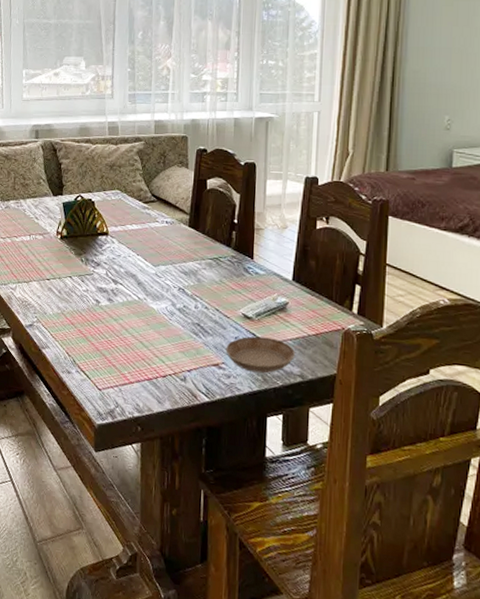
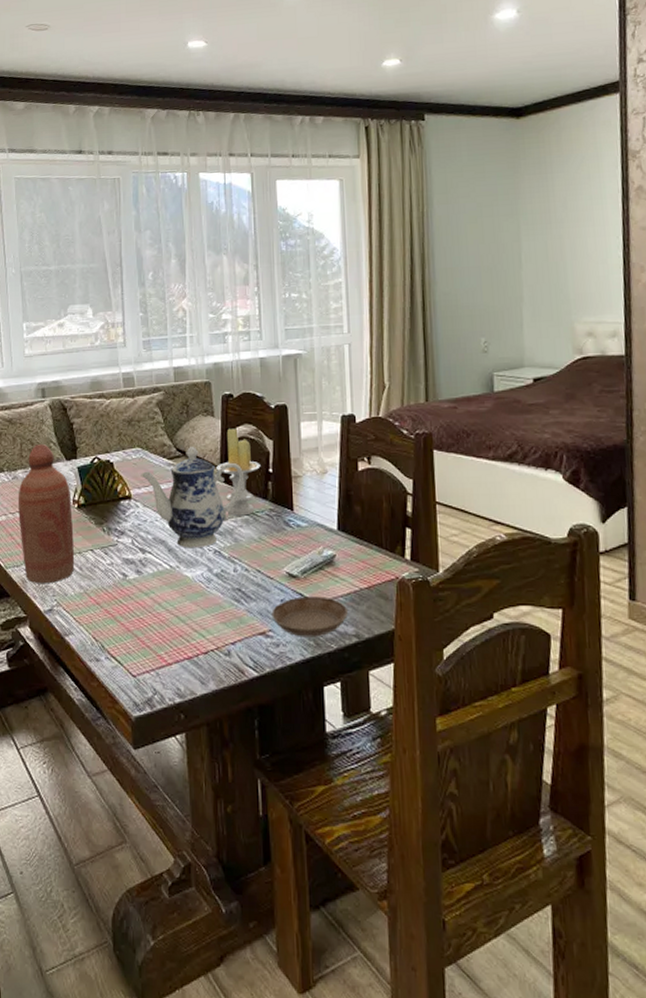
bottle: none [8,179,56,302] -> present [17,443,75,584]
teapot: none [118,194,212,285] -> present [140,447,245,549]
candle: none [186,180,227,260] -> present [216,428,260,516]

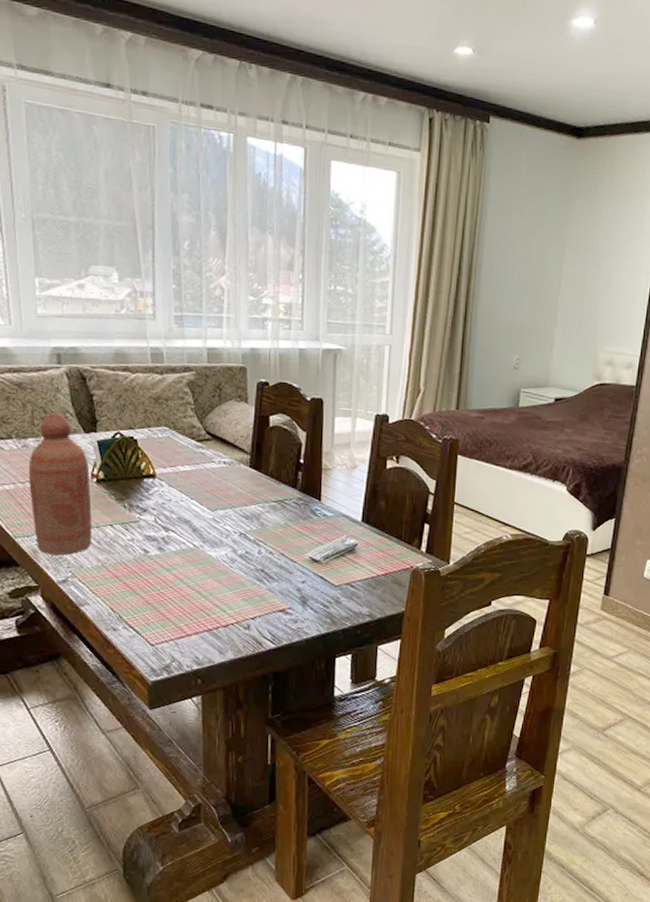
teapot: present [140,447,245,549] -> none [166,431,275,530]
candle: present [216,428,260,516] -> none [247,416,292,502]
saucer: present [271,596,349,637] -> none [292,579,365,616]

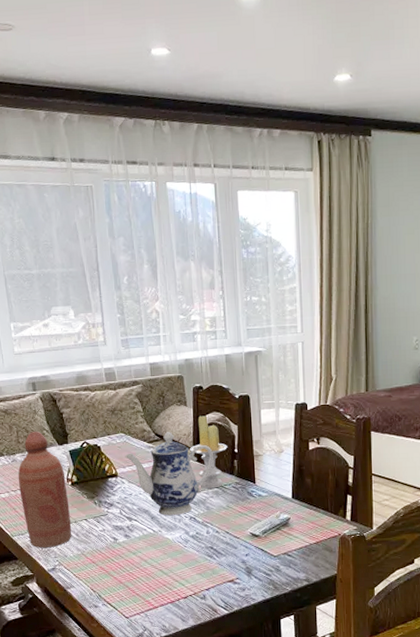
teapot: none [166,431,275,530] -> present [125,432,214,516]
candle: none [247,416,292,502] -> present [190,415,227,489]

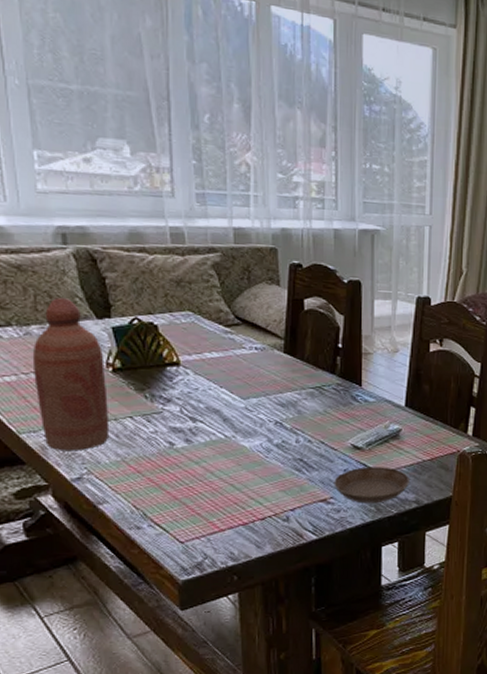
teapot: present [125,432,214,516] -> none [191,315,312,419]
candle: present [190,415,227,489] -> none [280,299,329,389]
saucer: none [238,551,301,583] -> present [334,467,411,504]

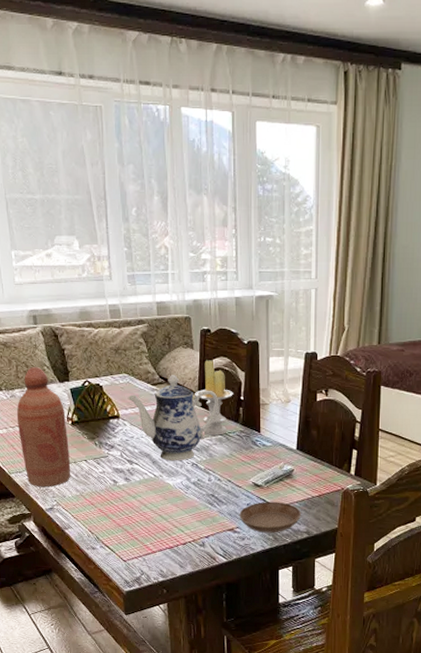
teapot: none [191,315,312,419] -> present [127,375,219,461]
candle: none [280,299,329,389] -> present [195,360,233,436]

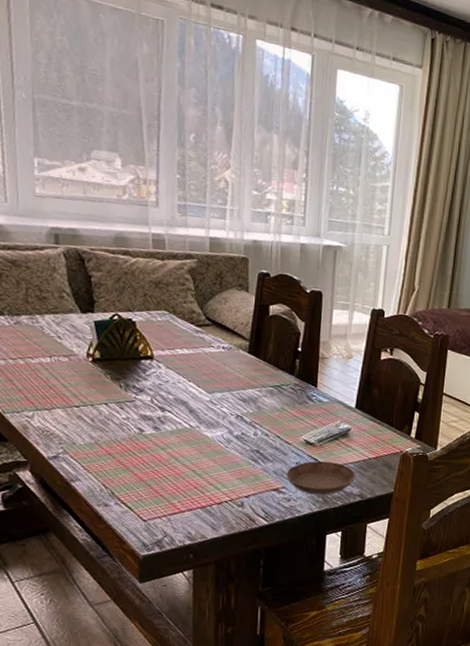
bottle: present [16,366,71,487] -> none [20,291,87,432]
teapot: present [127,375,219,461] -> none [165,317,274,412]
candle: present [195,360,233,436] -> none [246,305,290,387]

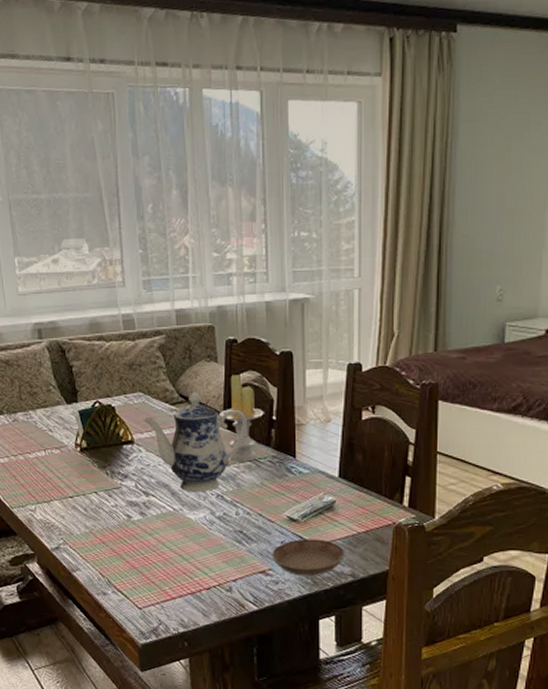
teapot: none [165,317,274,412] -> present [143,393,248,493]
candle: none [246,305,290,387] -> present [220,374,264,462]

